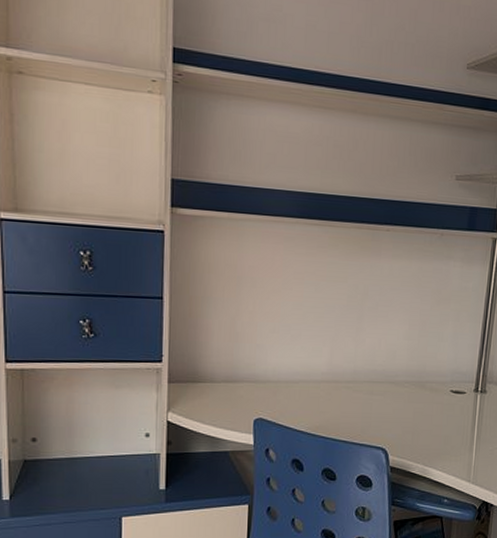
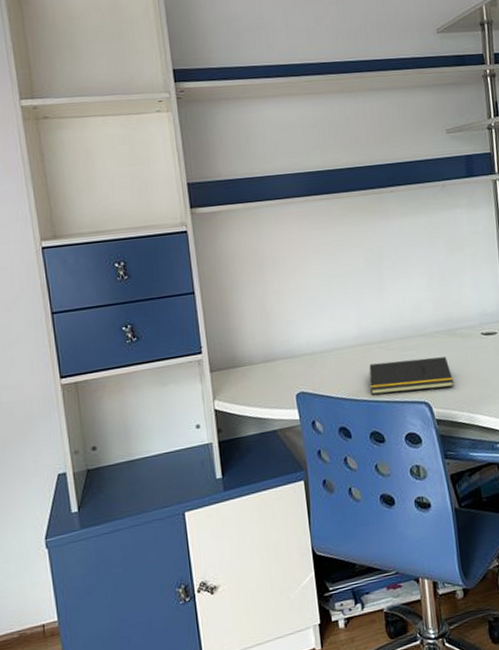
notepad: none [330,402,415,438] -> present [368,356,454,395]

